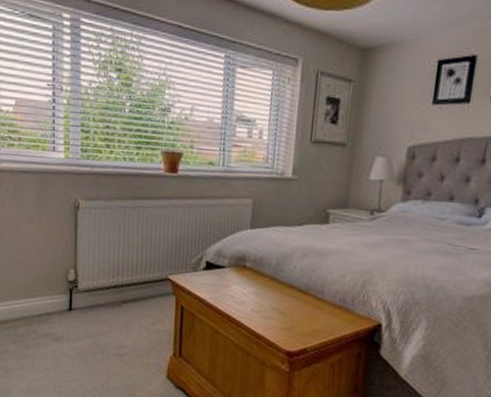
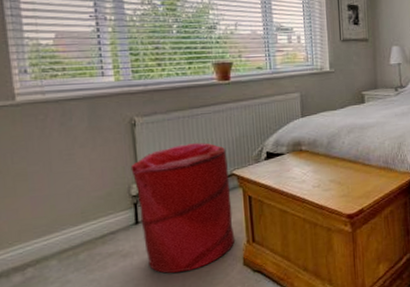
laundry hamper: none [70,236,165,370] -> present [130,142,234,273]

